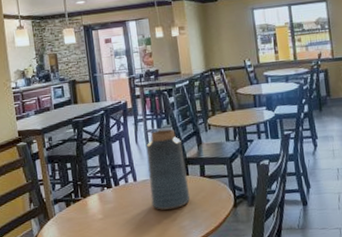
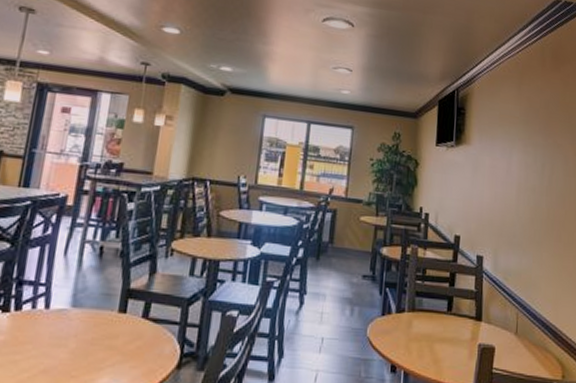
vase: present [147,128,191,211] -> none [61,243,129,359]

